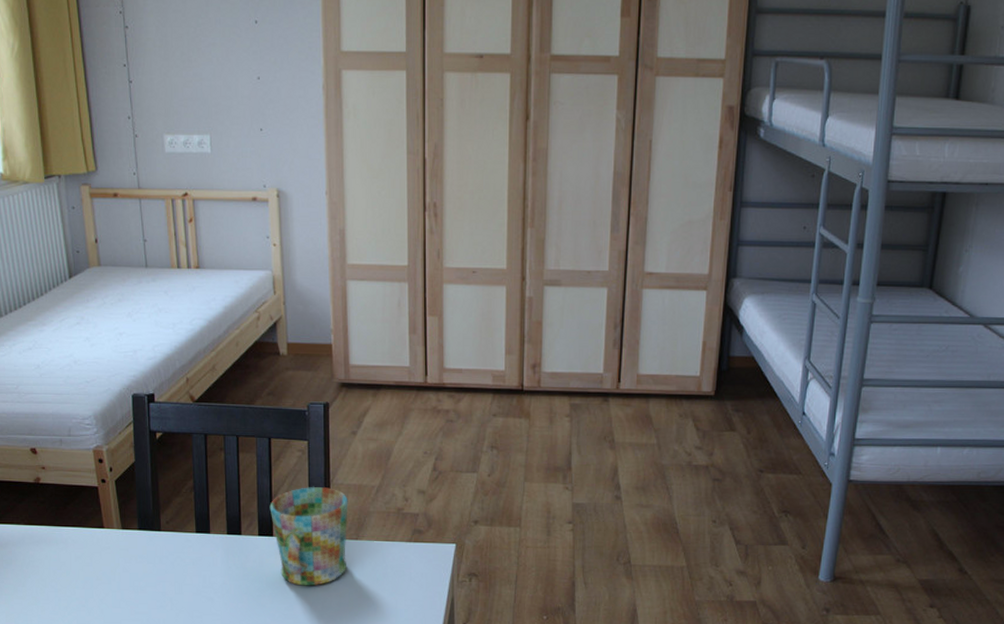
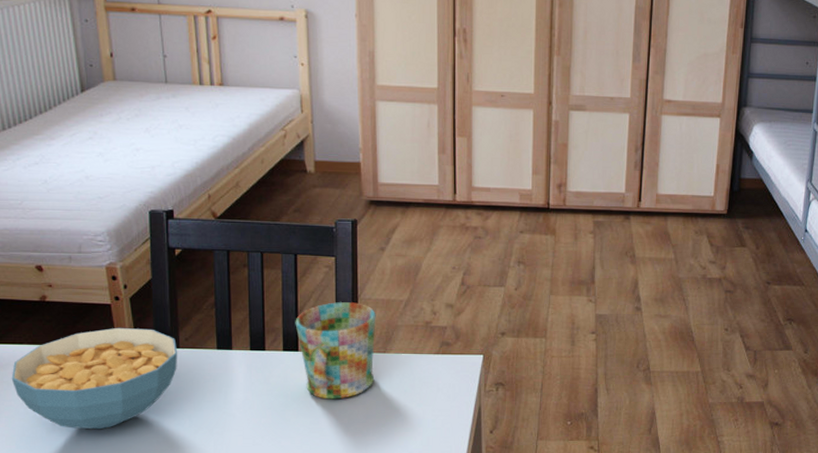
cereal bowl: none [10,509,160,610] -> present [11,327,178,430]

